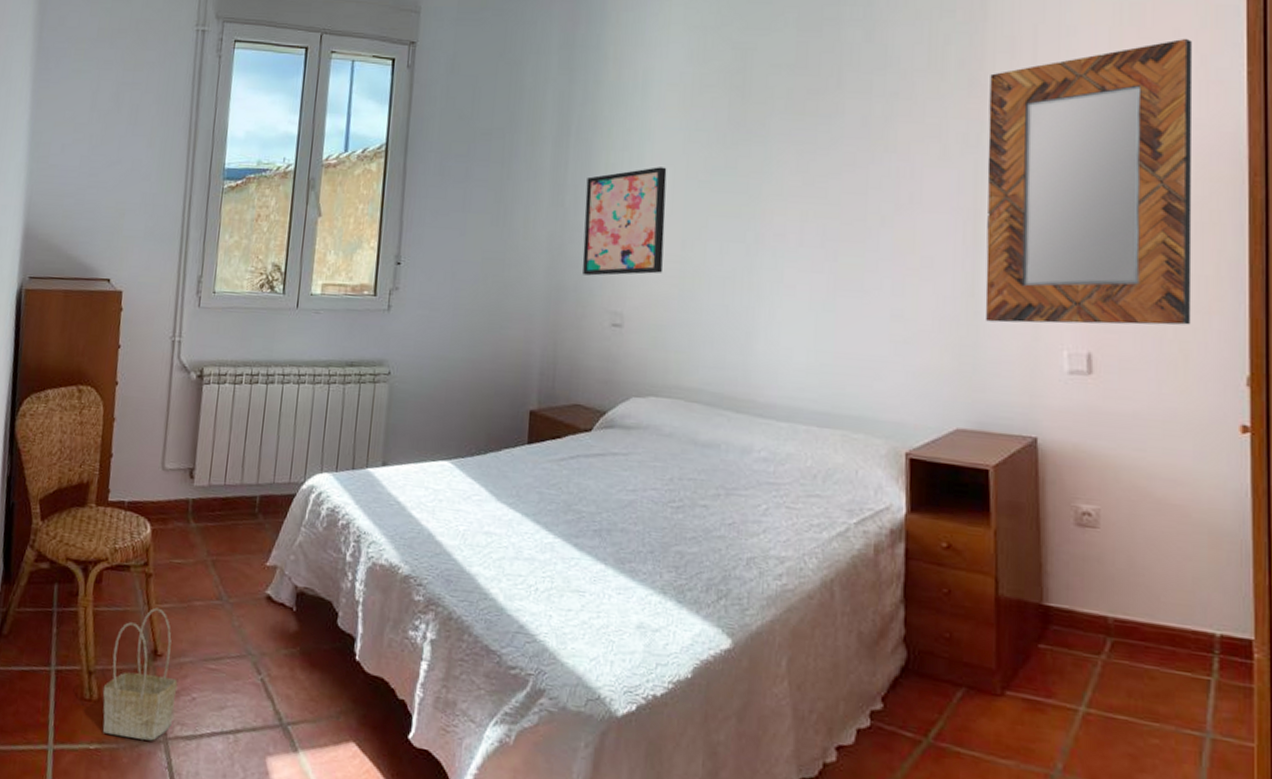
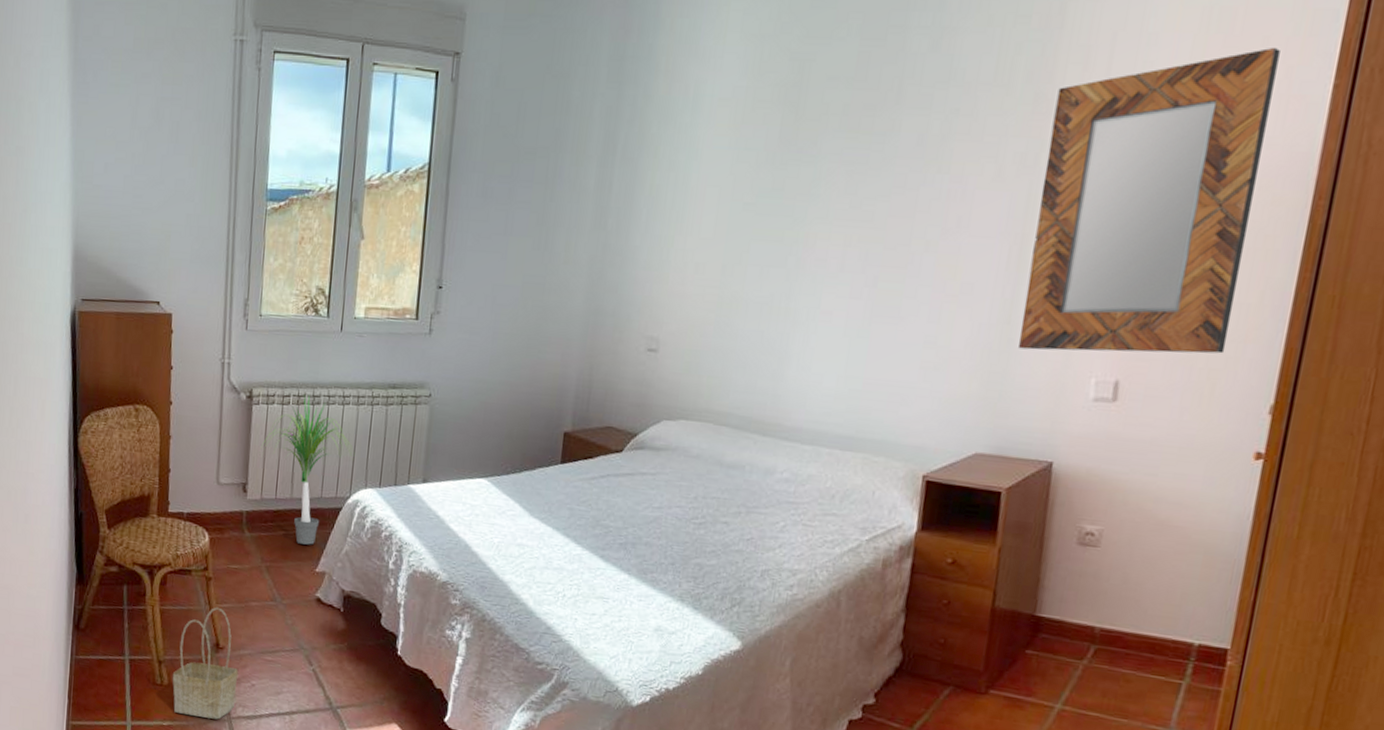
potted plant: none [208,374,308,536] -> present [259,395,353,545]
wall art: present [582,167,667,276] -> none [621,188,713,301]

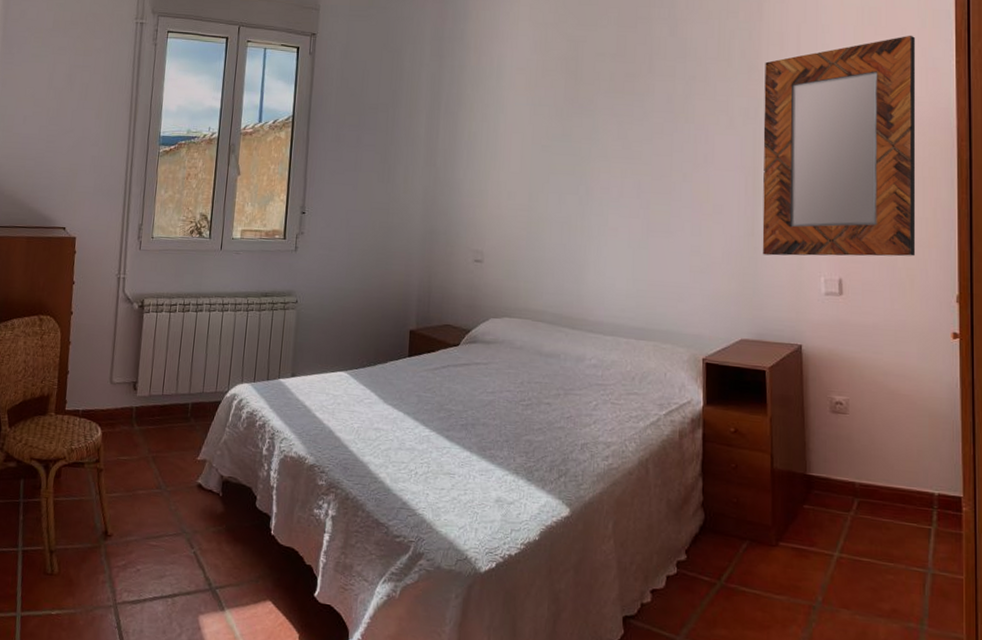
basket: present [172,607,239,720] -> none [62,496,125,606]
potted plant: present [259,395,353,545] -> none [149,304,231,436]

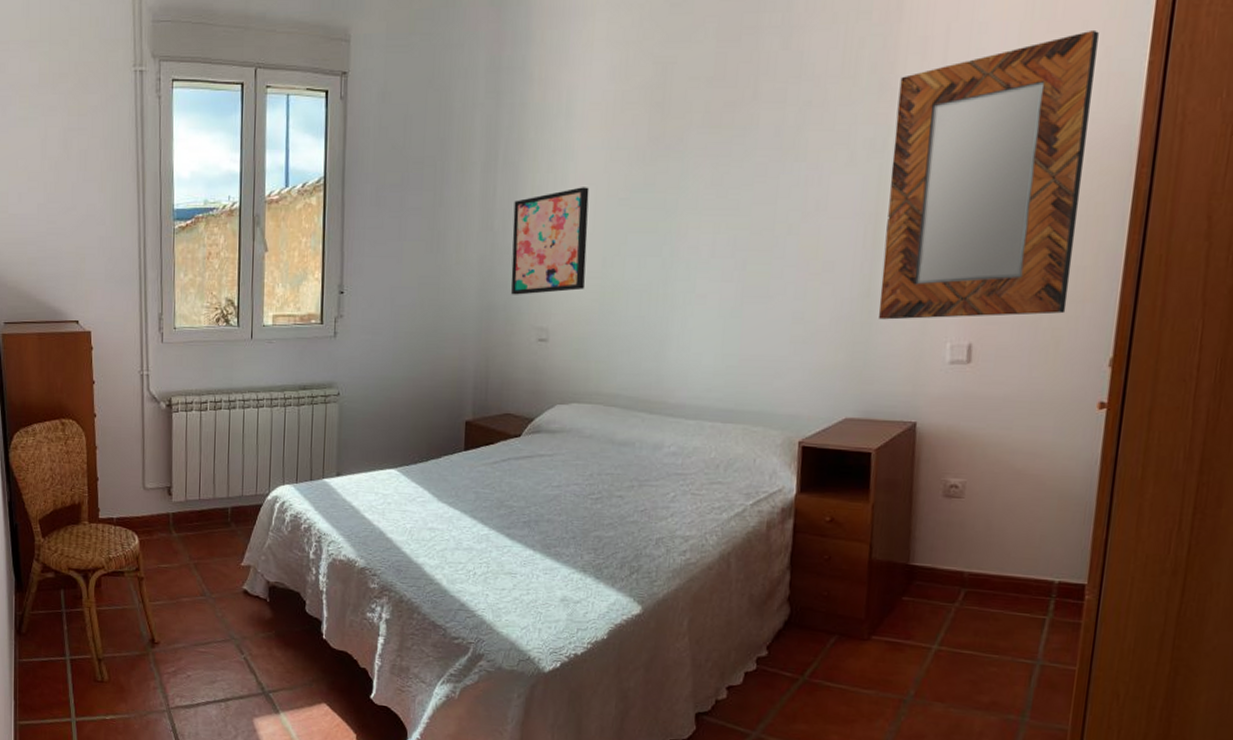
wall art: none [451,134,517,222] -> present [511,187,589,295]

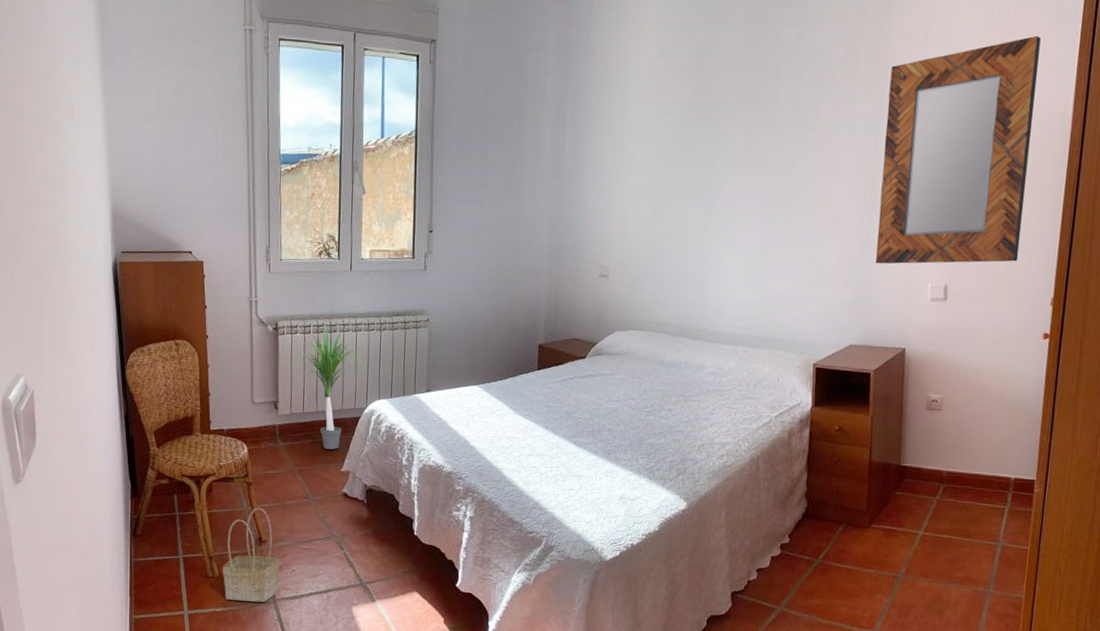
basket: none [112,605,174,711] -> present [222,507,280,602]
potted plant: none [181,400,269,541] -> present [287,325,366,450]
wall art: present [511,187,589,295] -> none [577,147,643,237]

